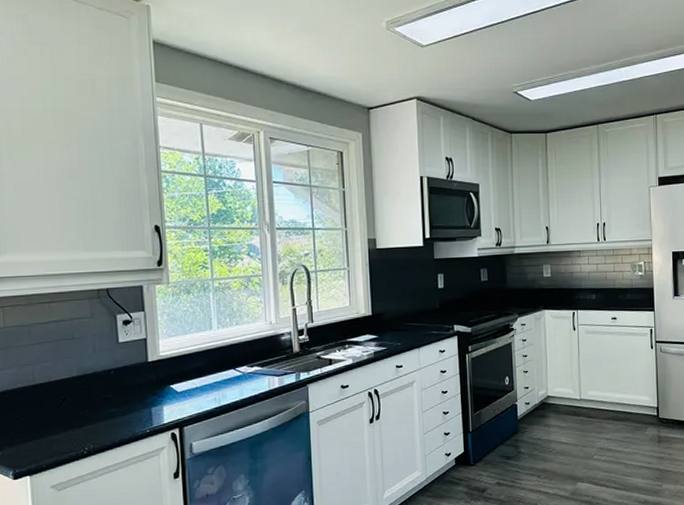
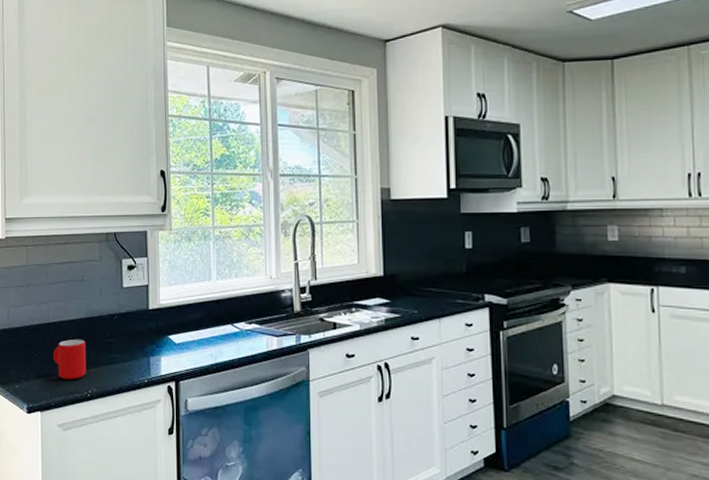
mug: none [41,397,82,440] -> present [53,339,87,380]

